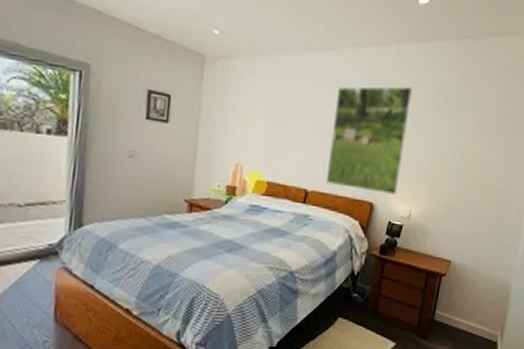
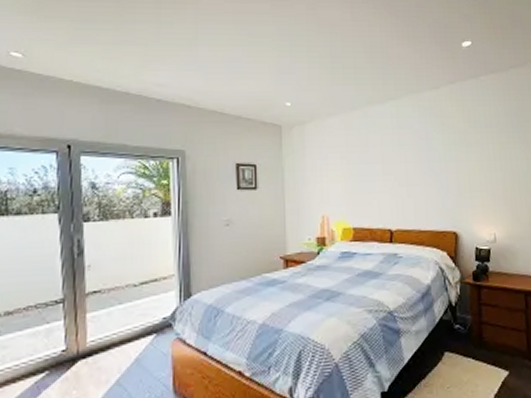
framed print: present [326,86,413,195] -> none [404,119,478,221]

